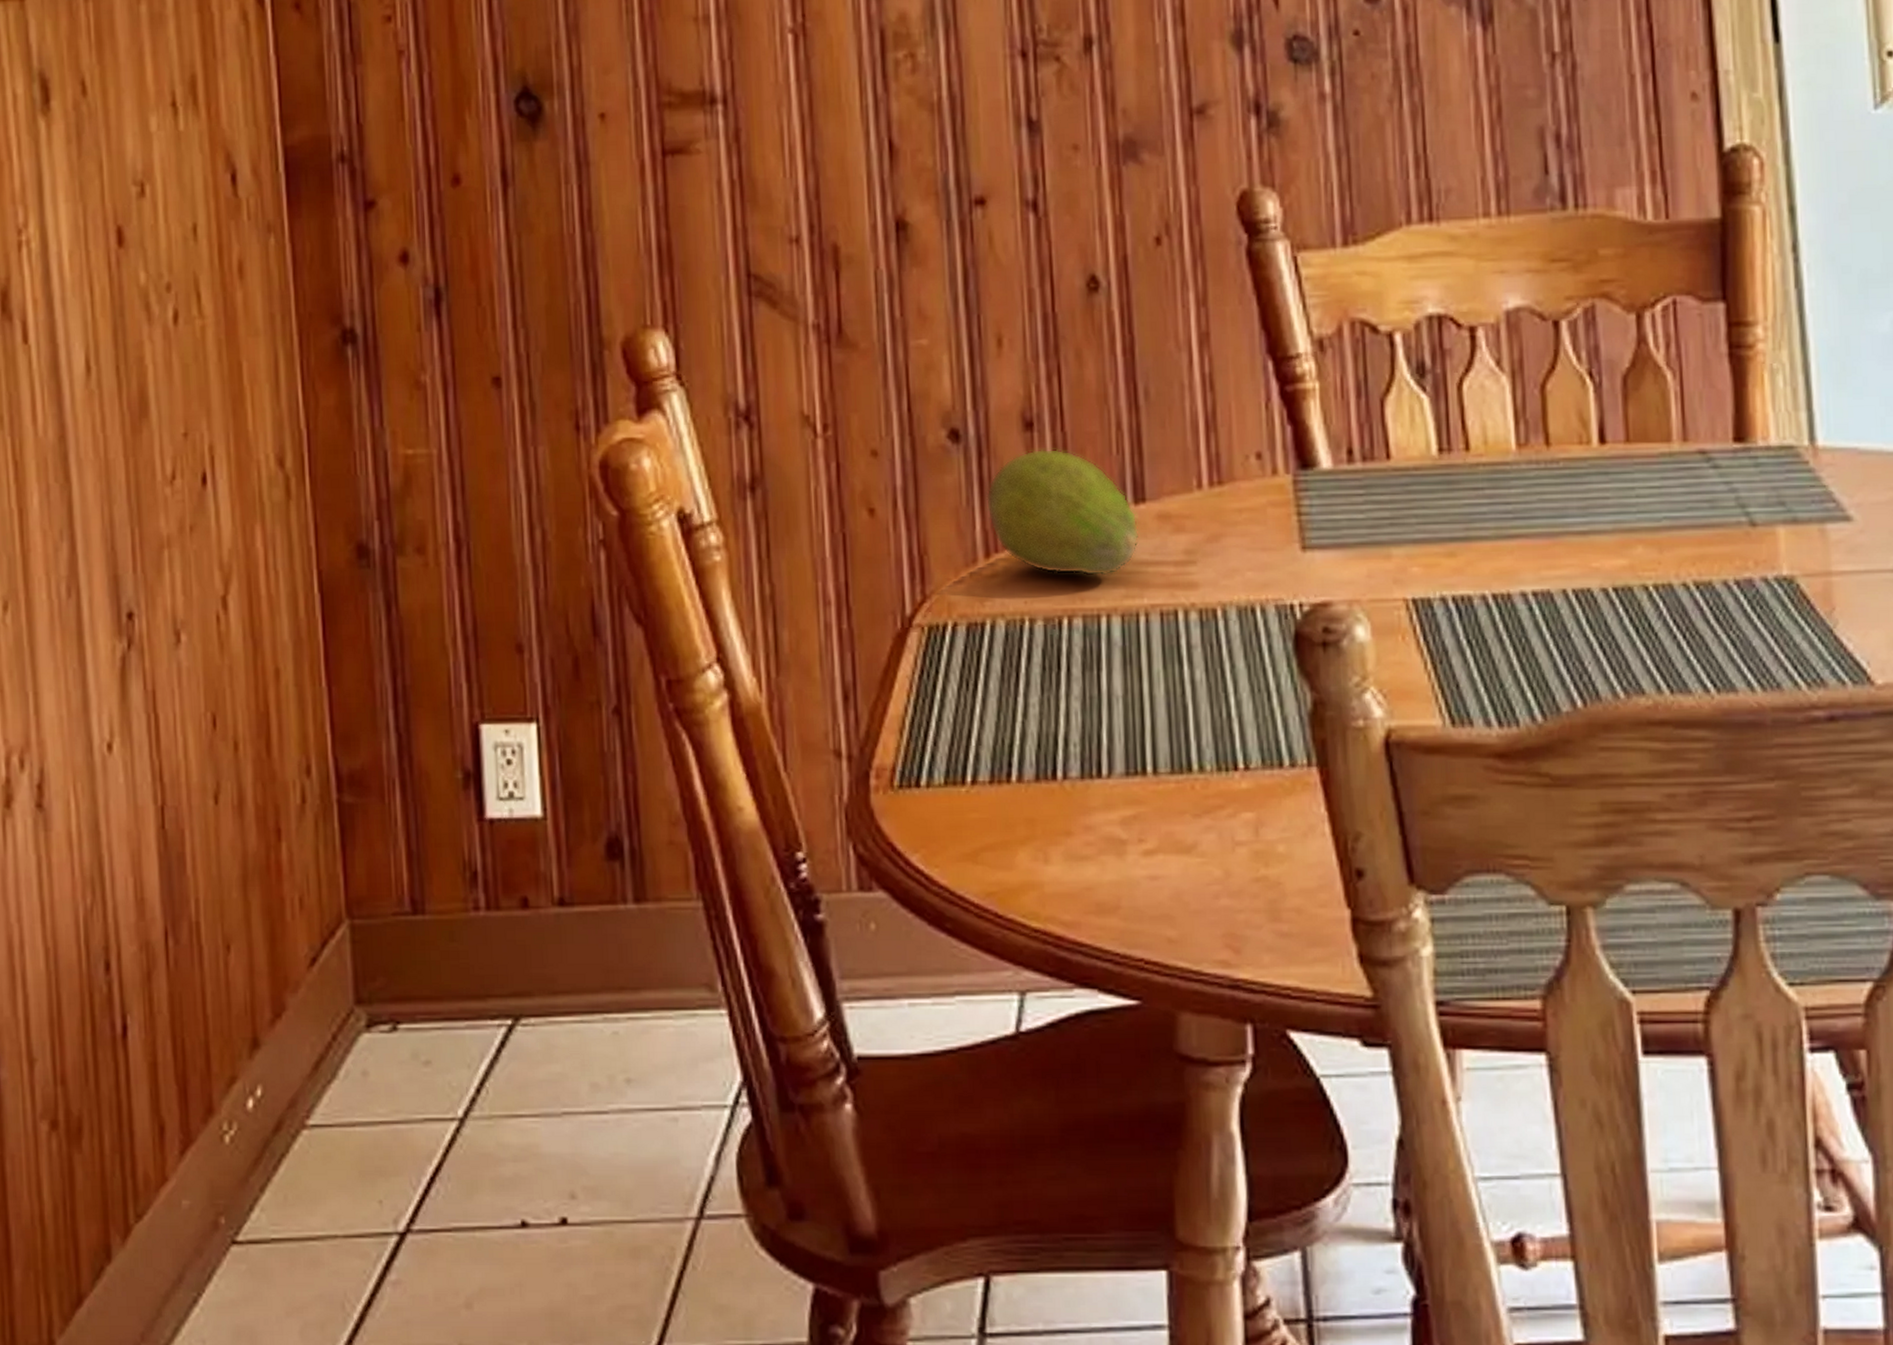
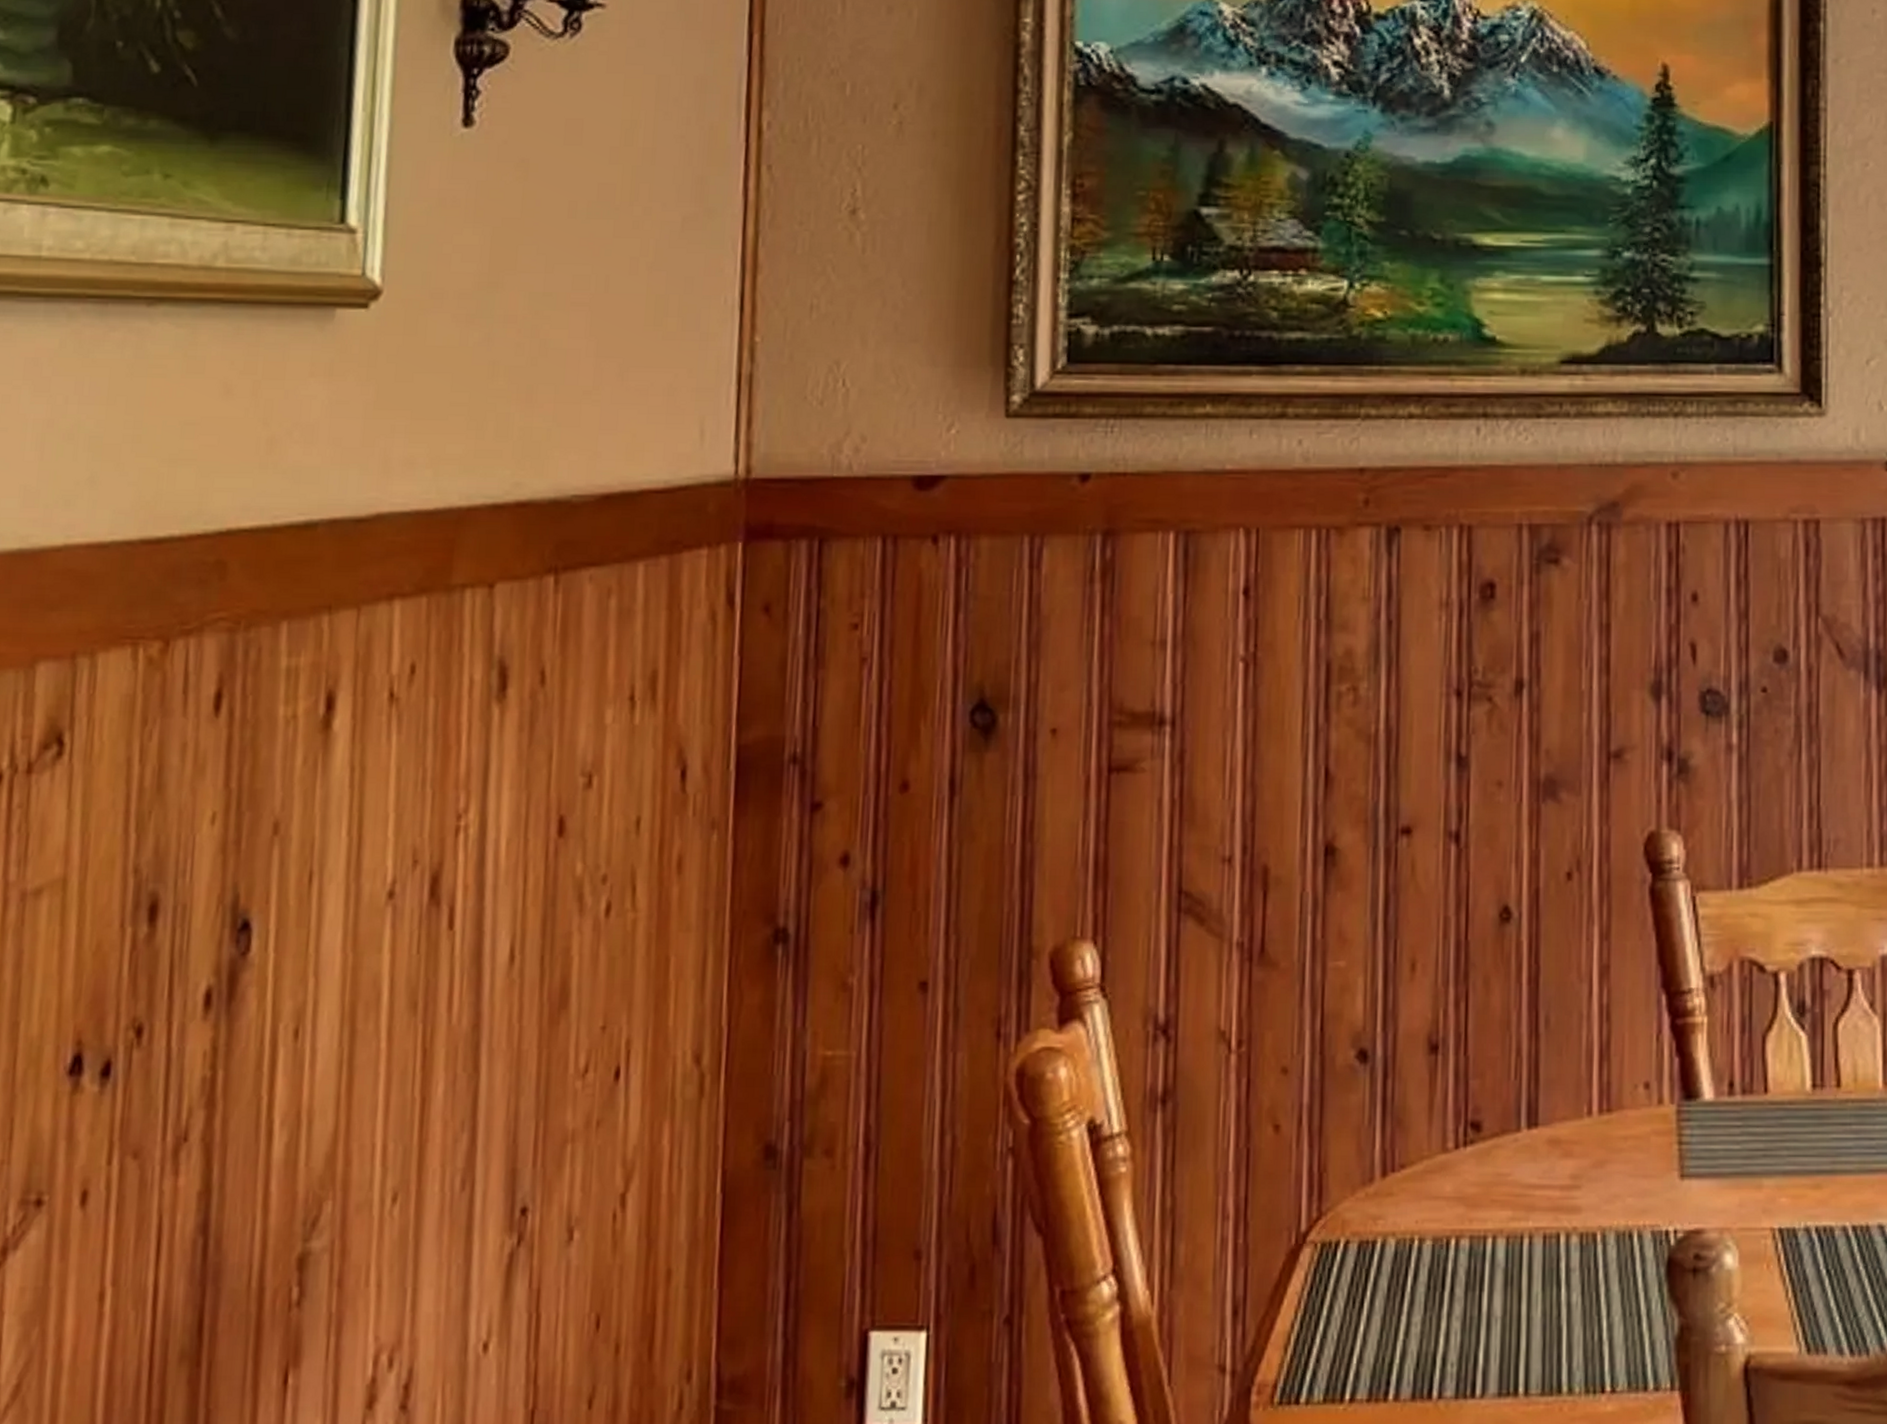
fruit: present [985,448,1140,577] -> none [1386,1071,1530,1199]

